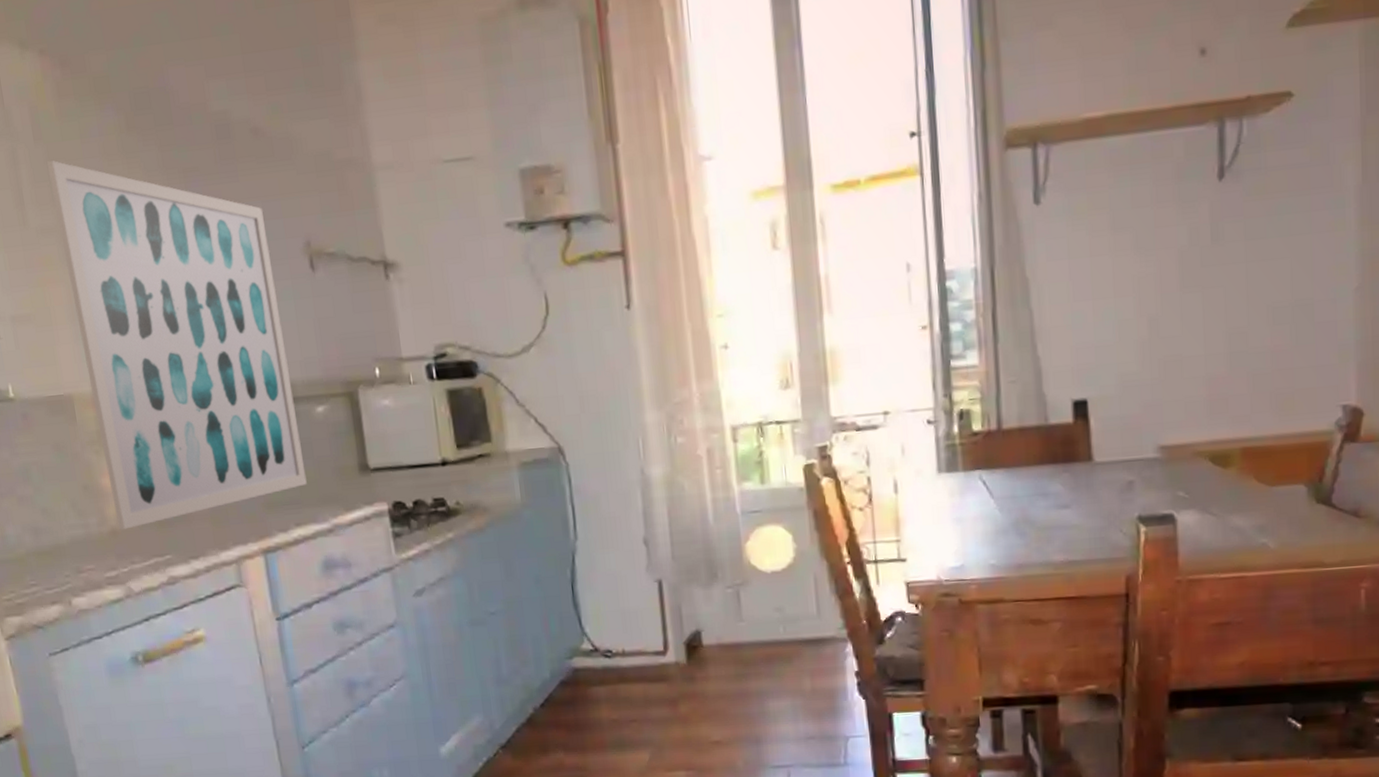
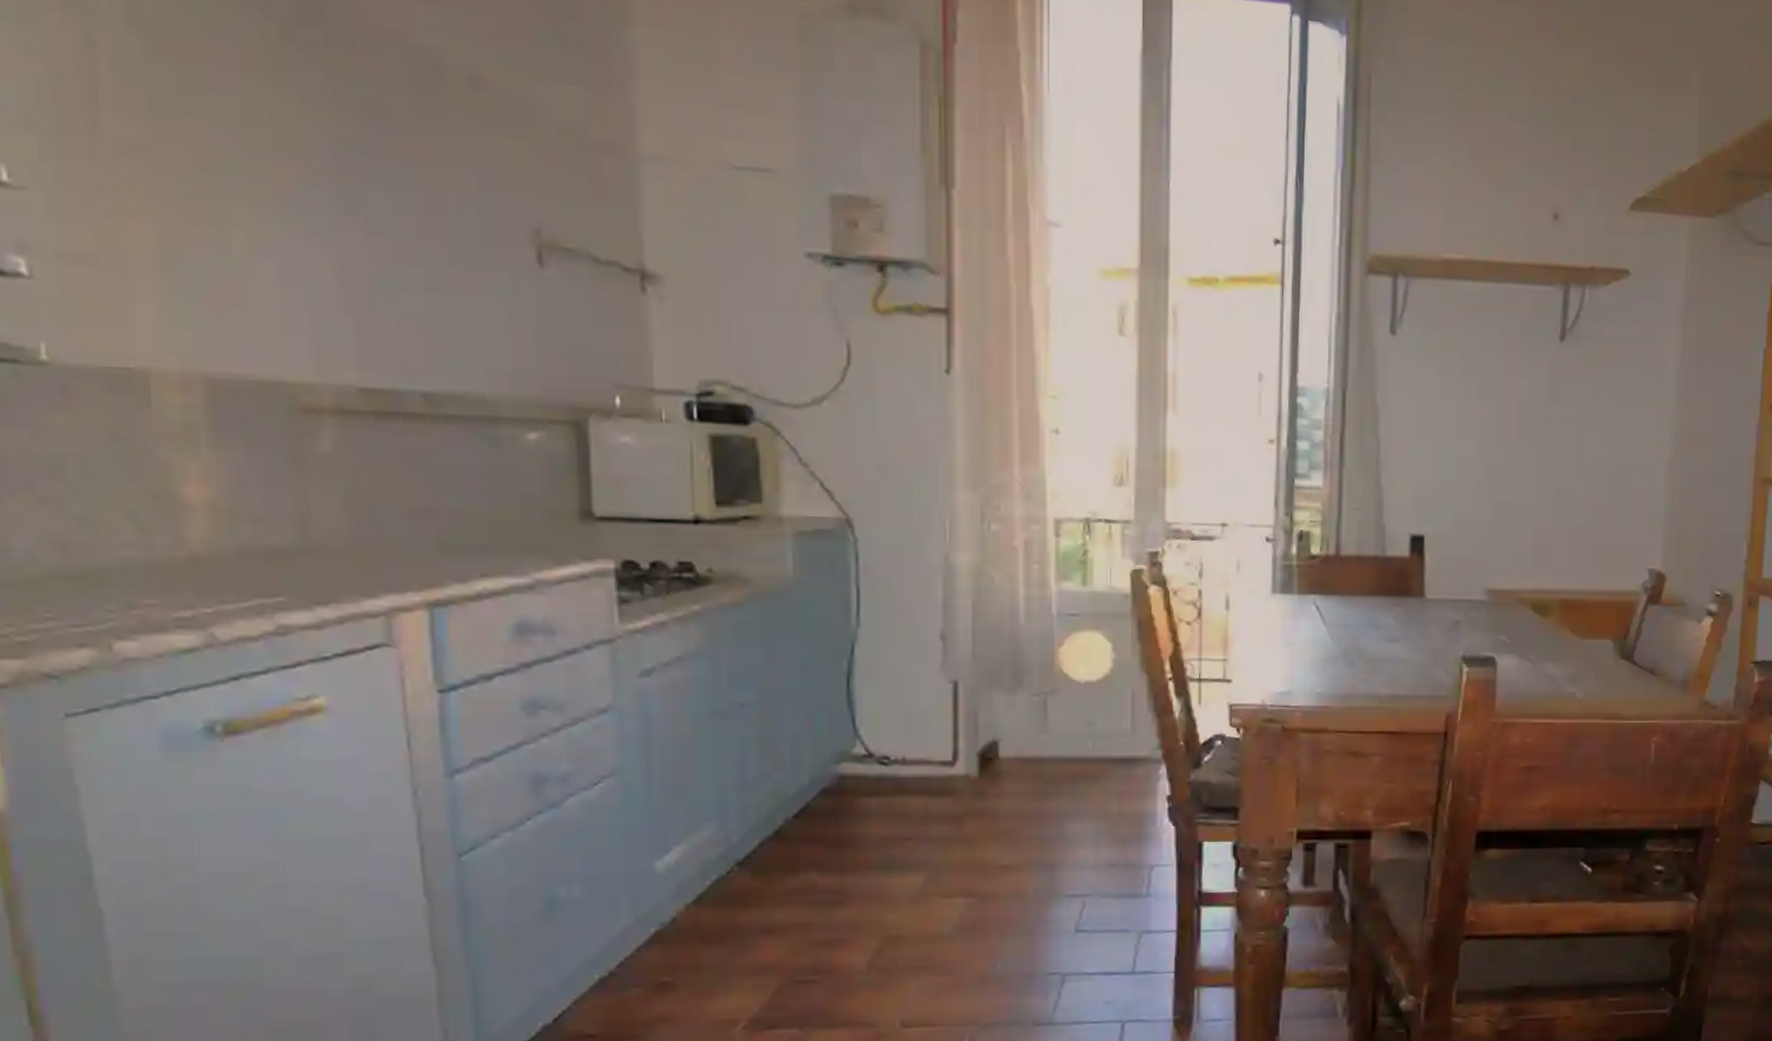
wall art: present [46,160,307,530] -> none [143,57,503,557]

